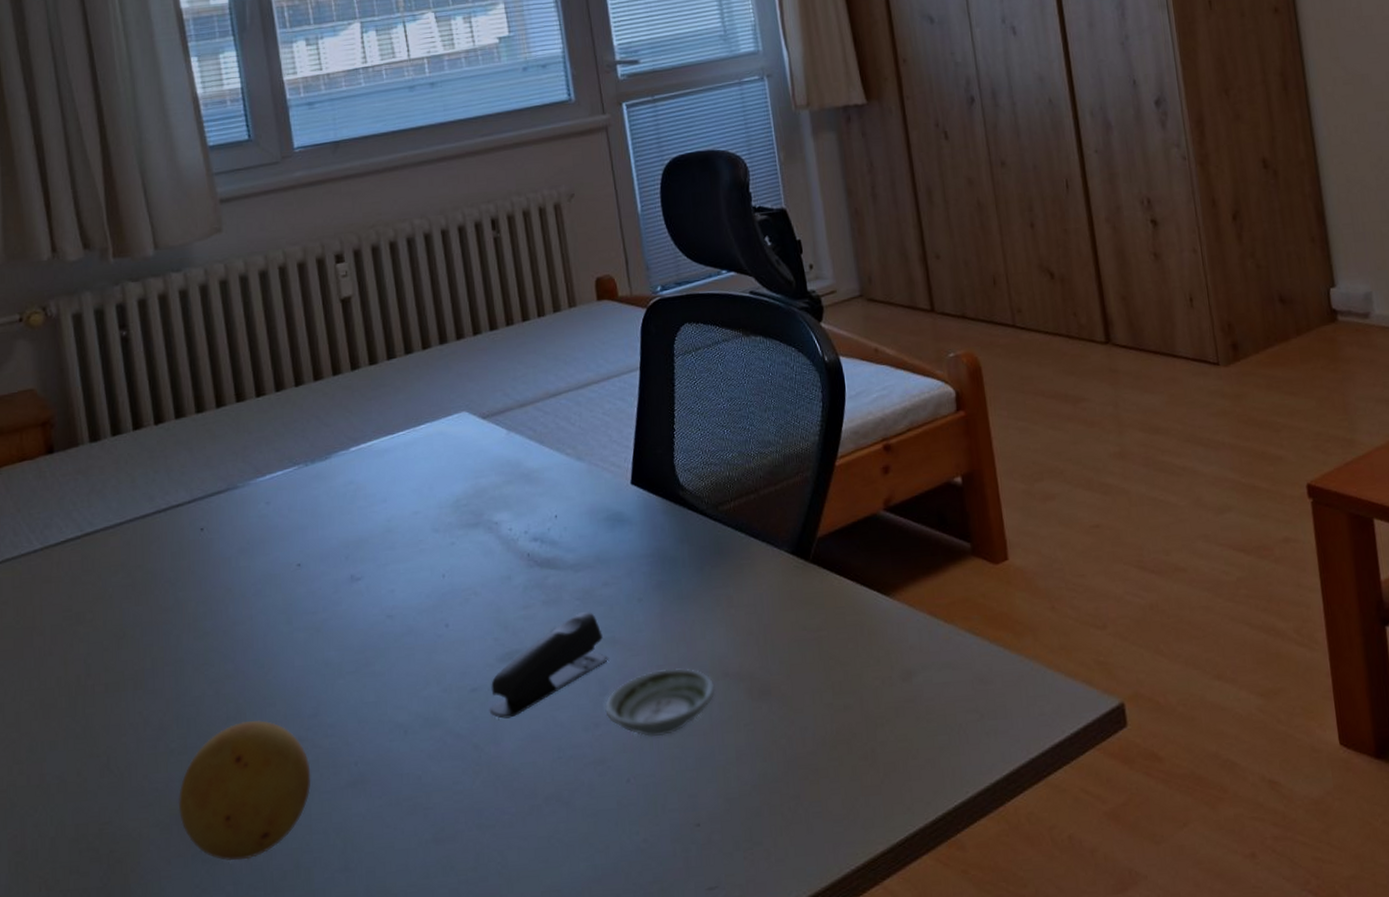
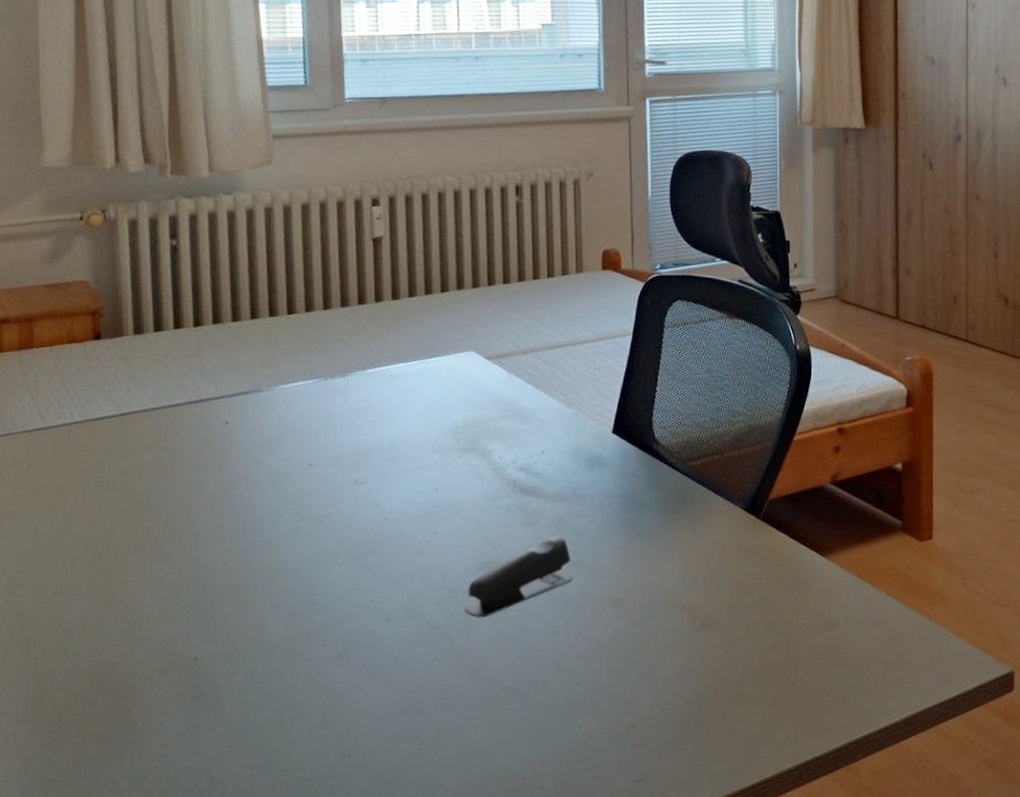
fruit: present [178,720,311,861] -> none [181,592,302,708]
saucer: present [605,667,716,738] -> none [565,593,664,650]

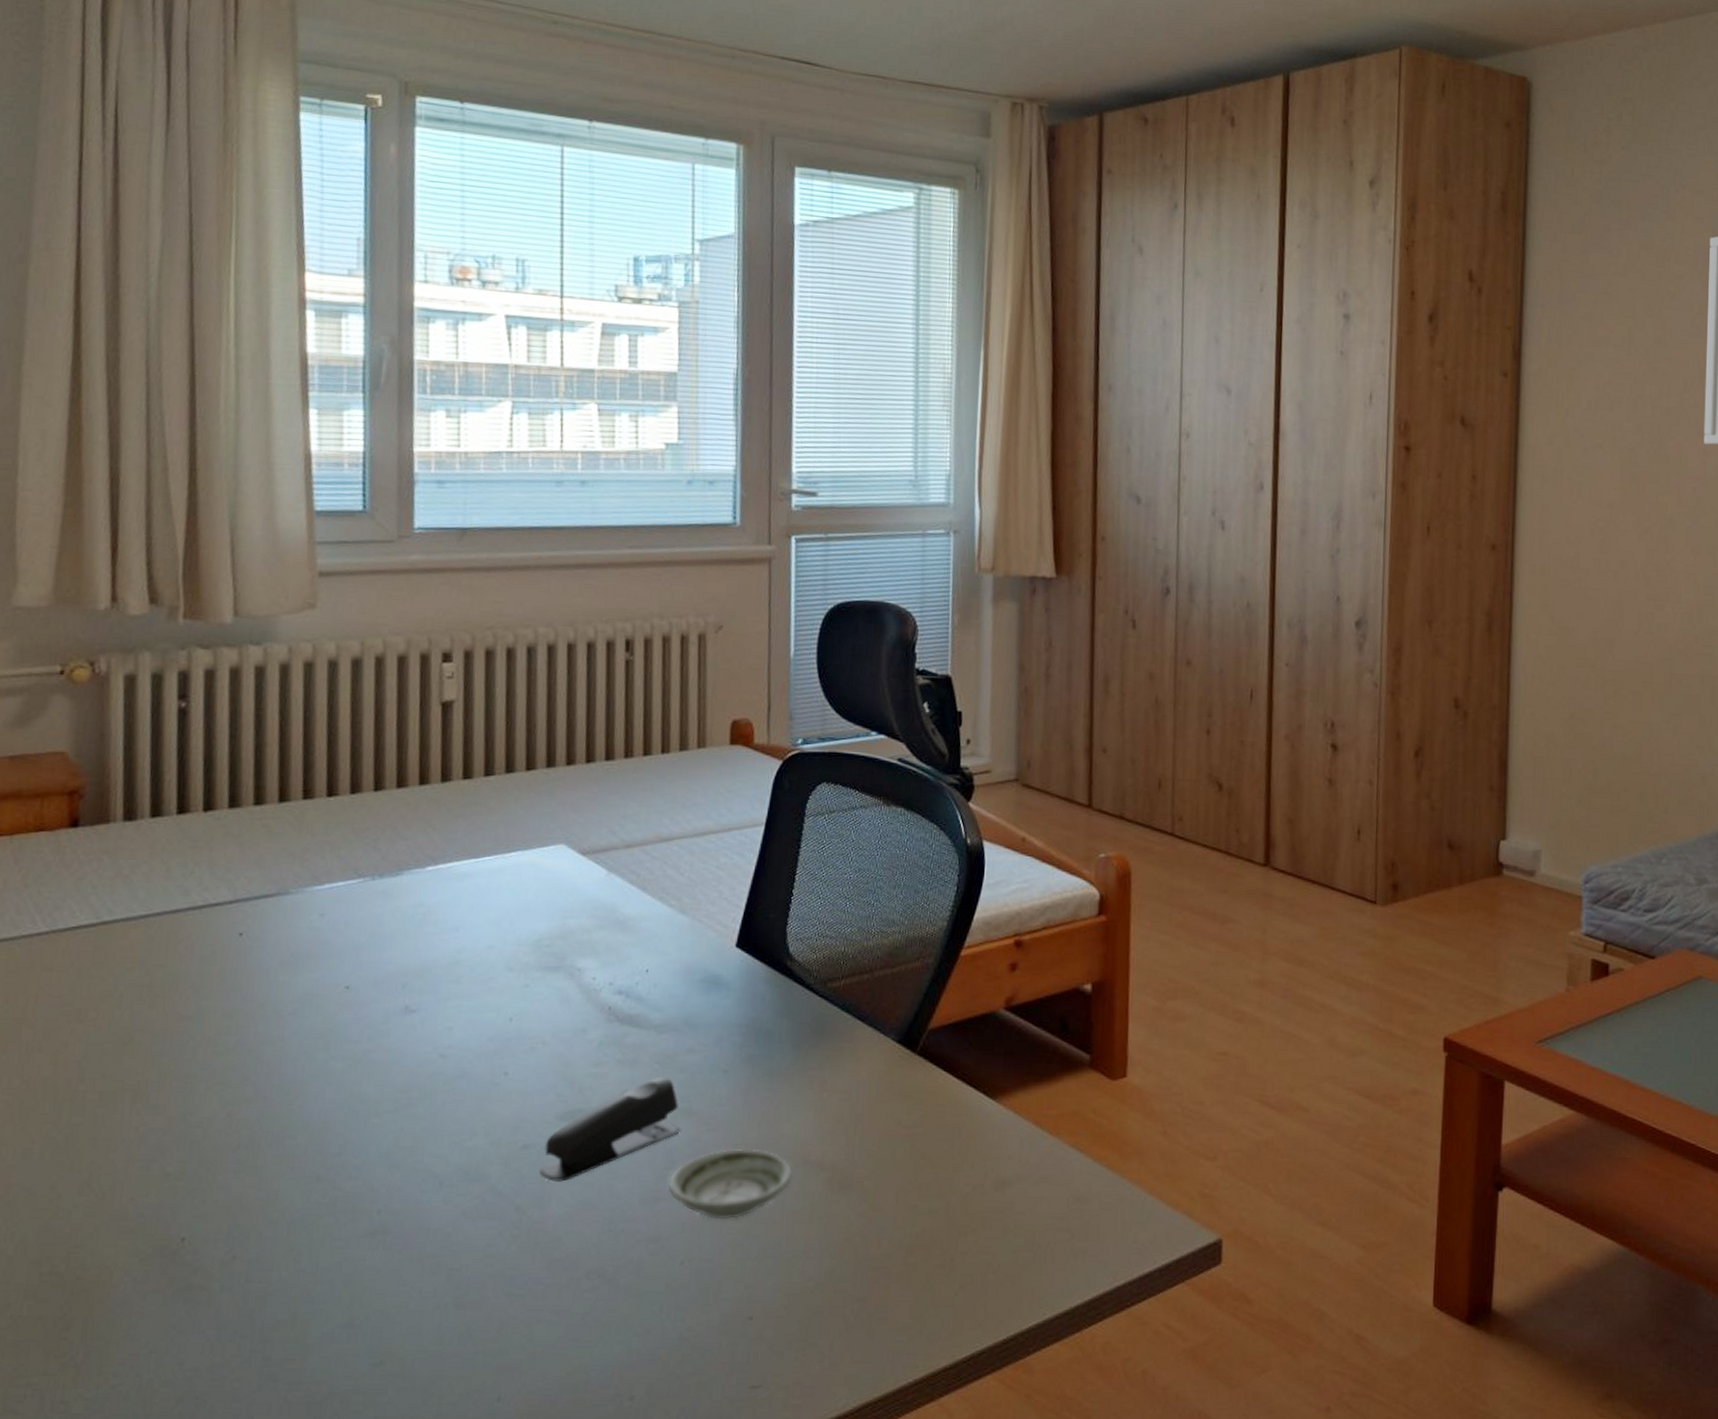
saucer: none [565,593,664,650] -> present [668,1148,793,1220]

